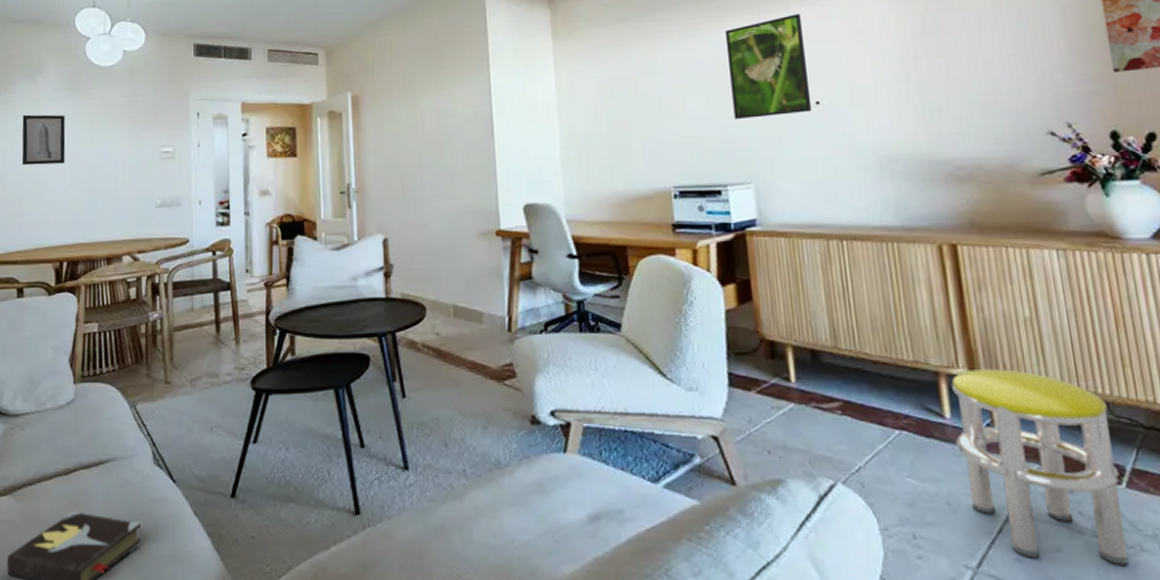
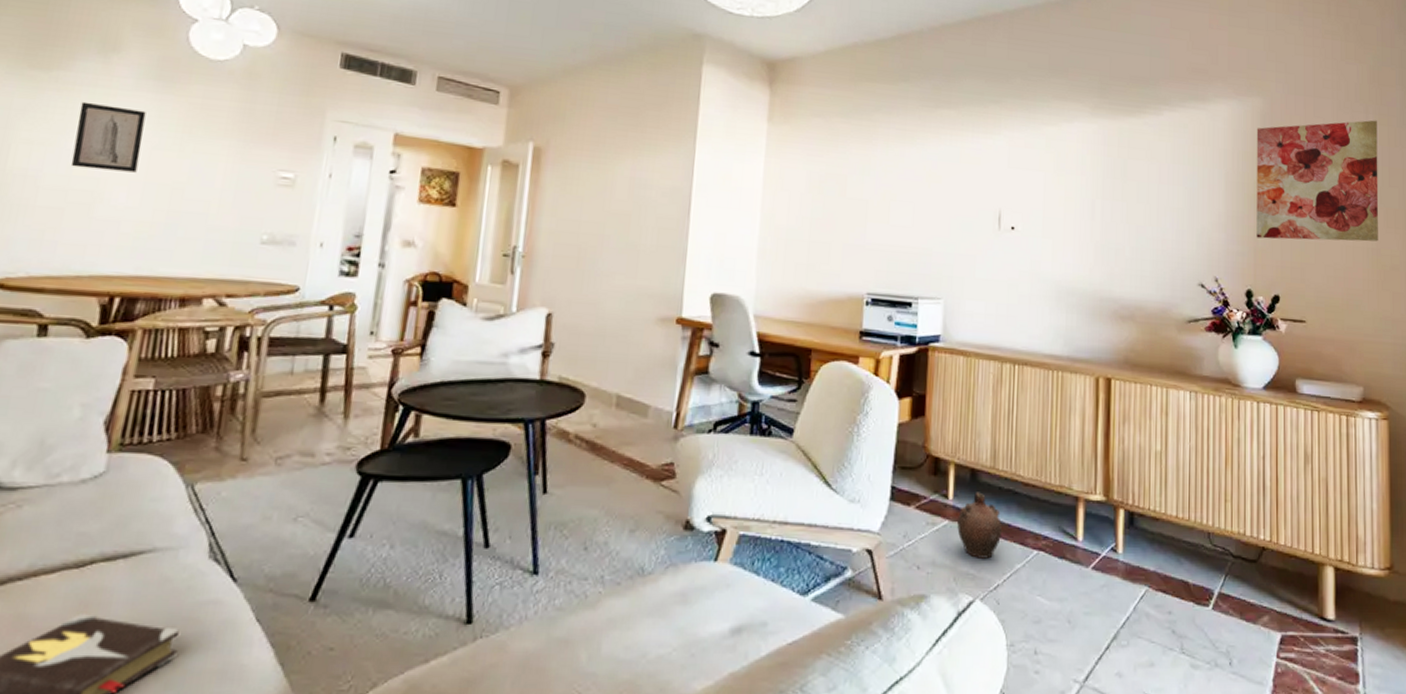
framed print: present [724,14,812,120] -> none [935,138,1010,236]
ceramic jug: none [804,373,856,441] -> present [957,492,1003,559]
stool: present [951,369,1129,567] -> none [1083,496,1209,680]

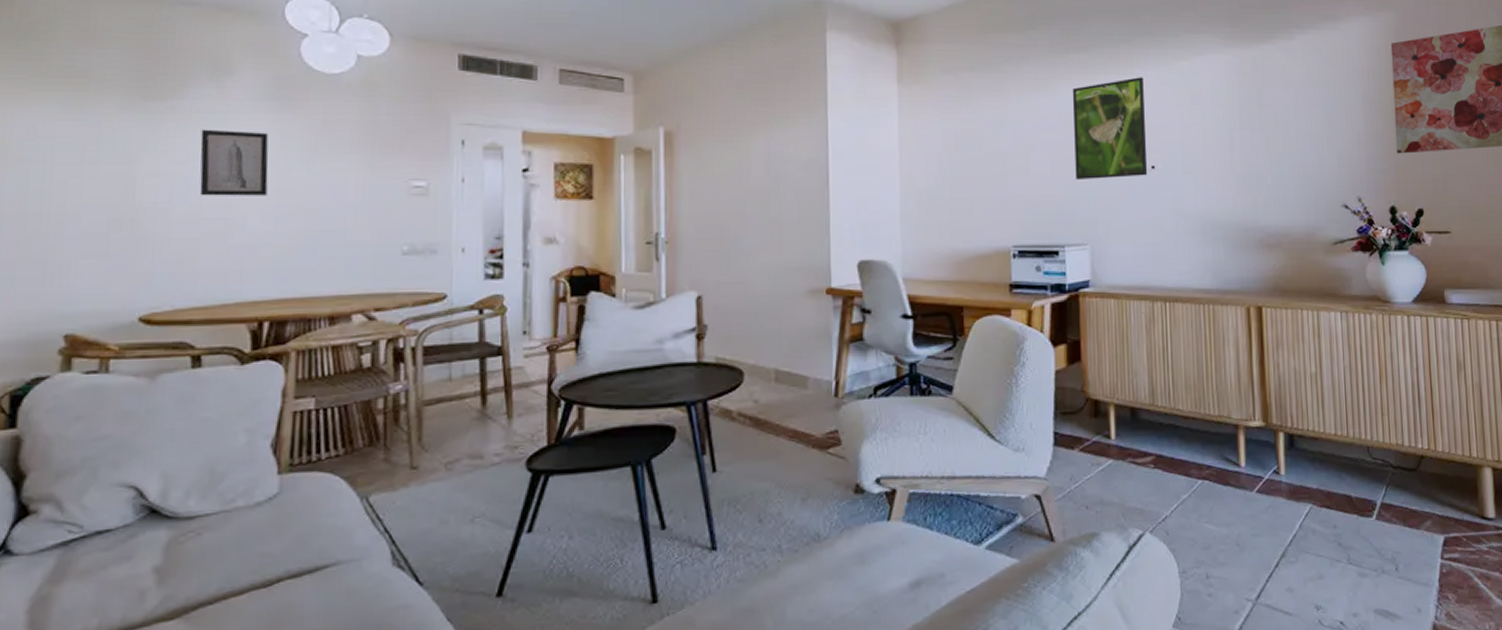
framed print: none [935,138,1010,236] -> present [1072,77,1148,181]
ceramic jug: present [957,492,1003,559] -> none [1121,429,1166,493]

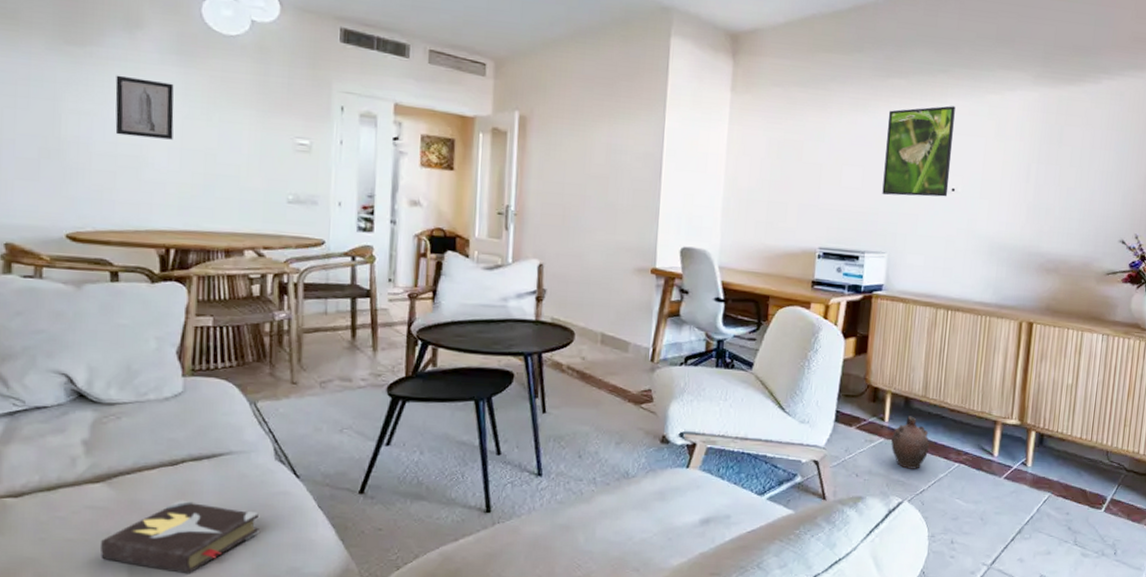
ceramic jug: none [1121,429,1166,493] -> present [891,416,930,469]

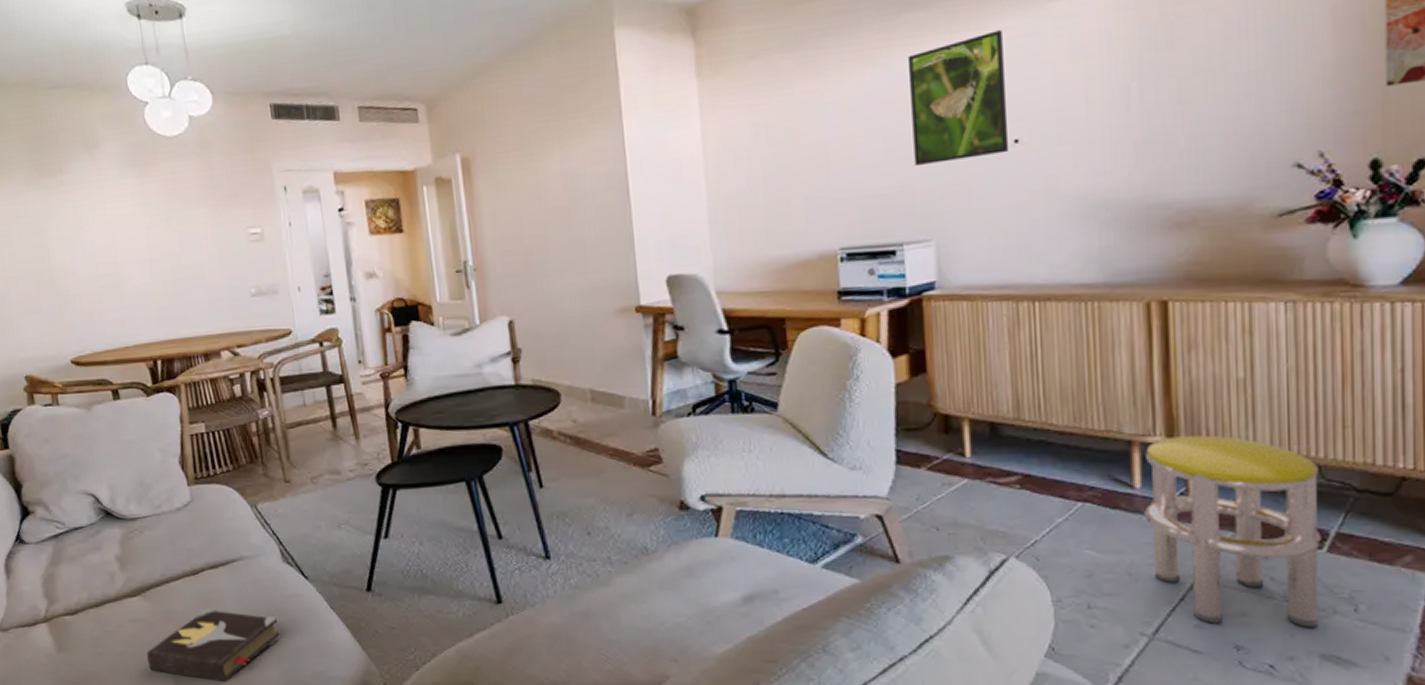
wall art: present [115,75,174,140] -> none [85,196,142,256]
ceramic jug: present [891,416,930,469] -> none [979,446,1036,516]
stool: none [997,421,1107,565] -> present [1144,435,1321,629]

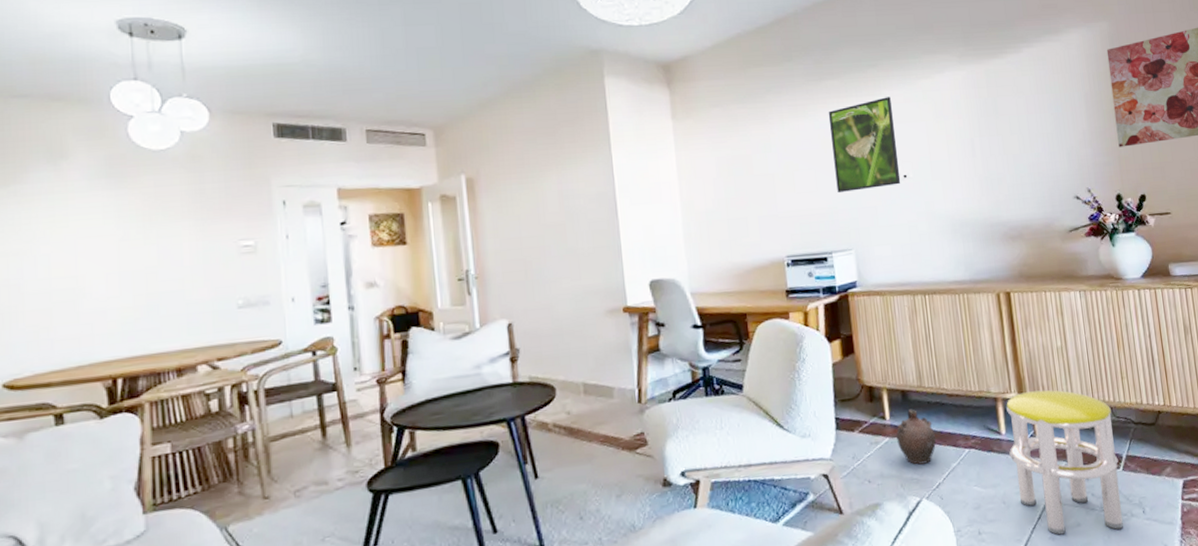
ceramic jug: none [979,446,1036,516] -> present [896,409,937,465]

